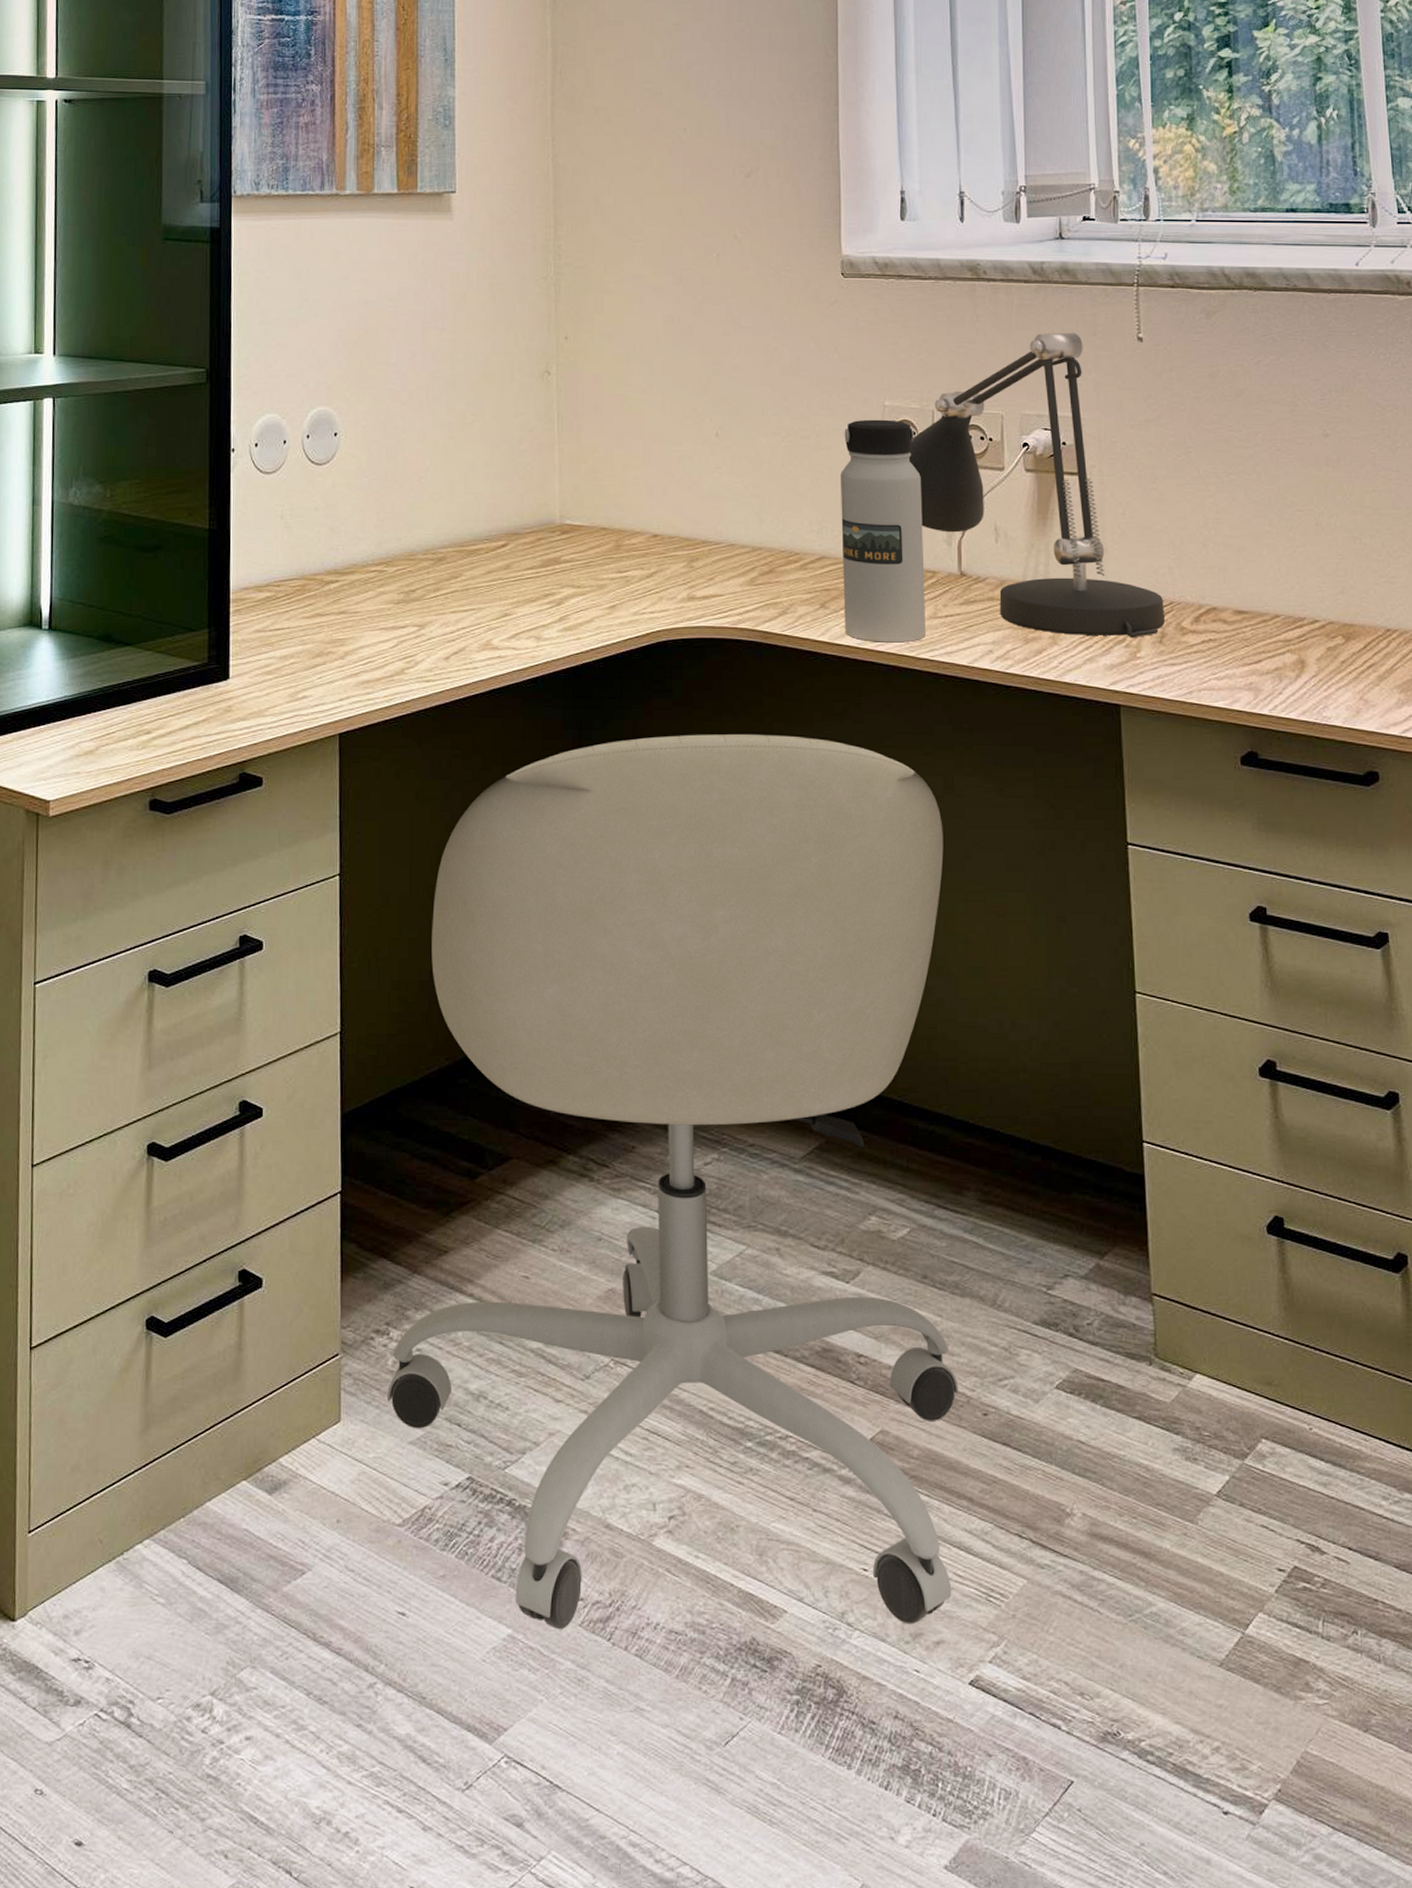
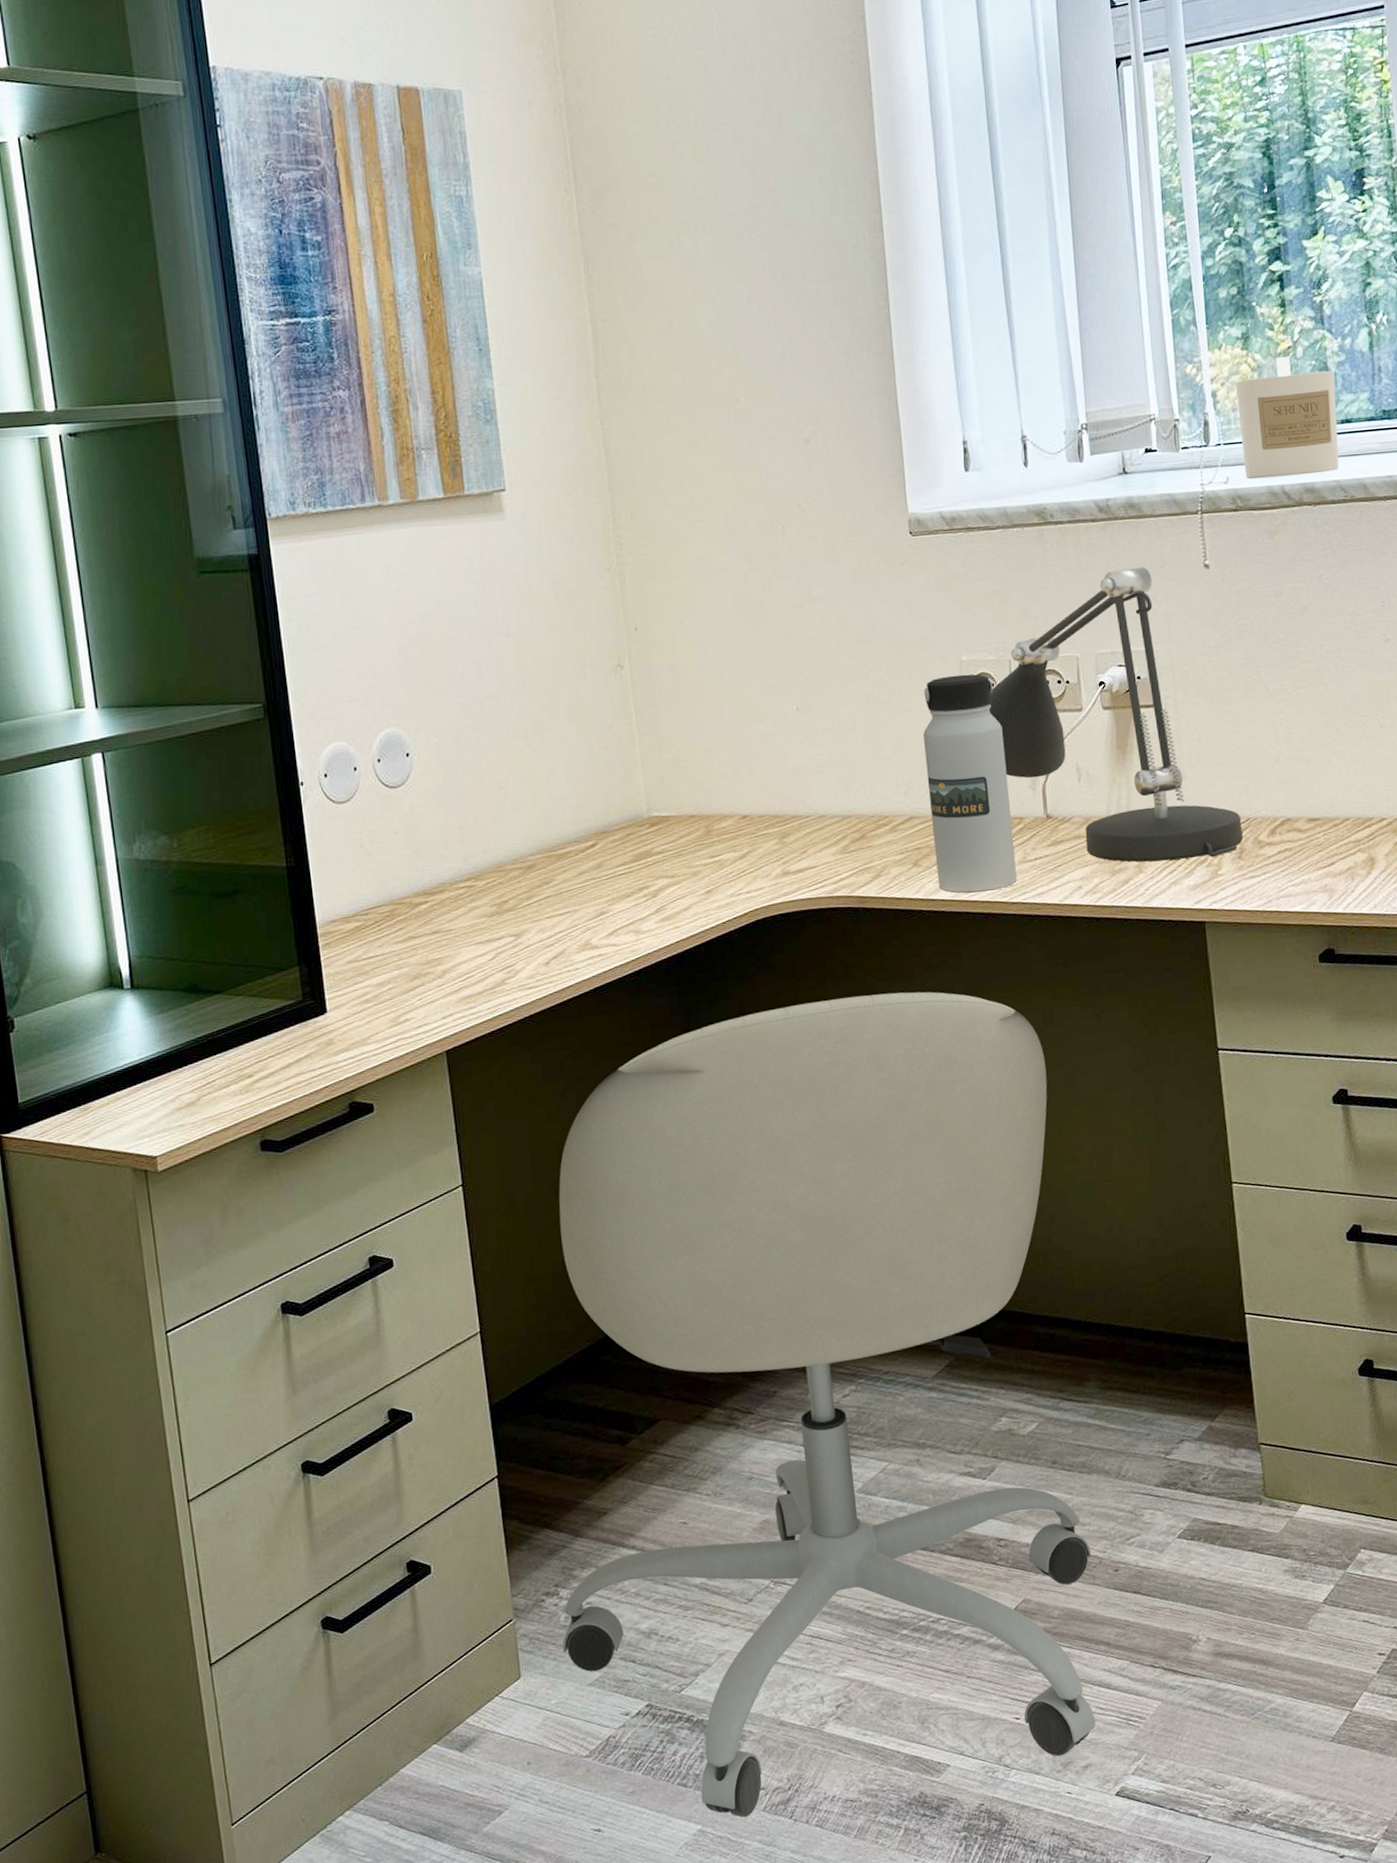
candle: none [1178,140,1282,259] -> present [1235,356,1339,480]

